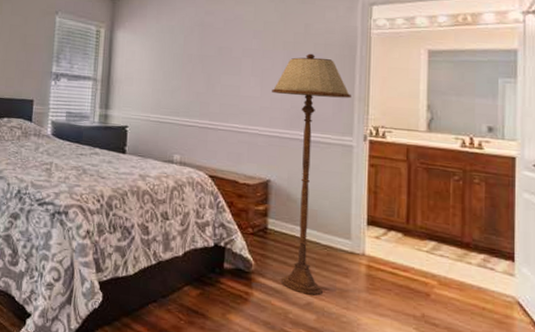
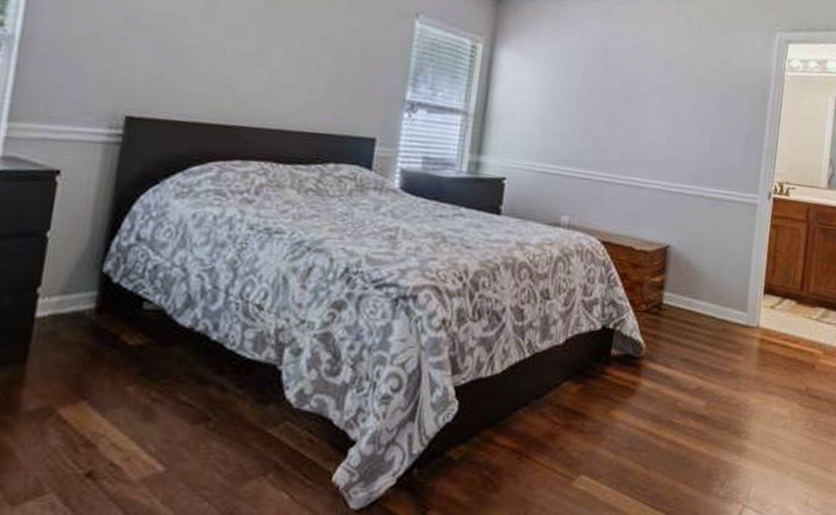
floor lamp: present [272,53,351,296] -> none [672,94,760,378]

